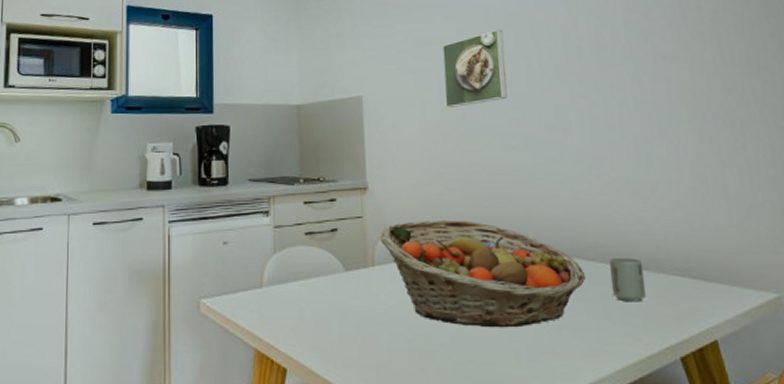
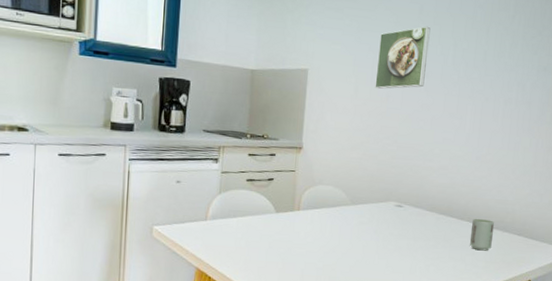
fruit basket: present [380,219,586,328] -> none [307,178,454,264]

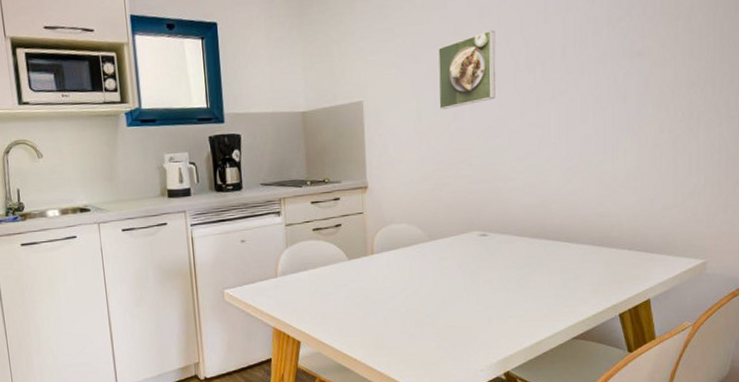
cup: present [469,218,495,251] -> none [570,236,599,273]

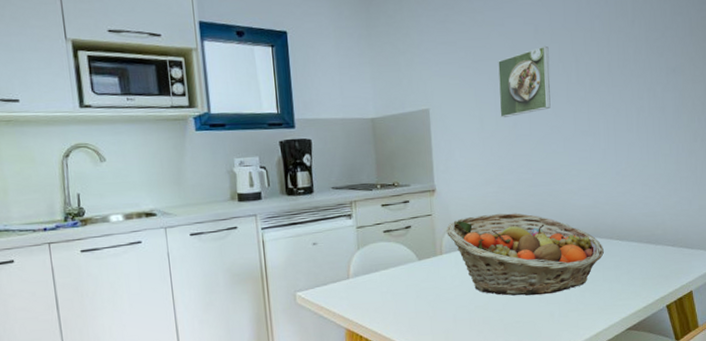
fruit basket: none [378,211,551,300] -> present [446,213,605,296]

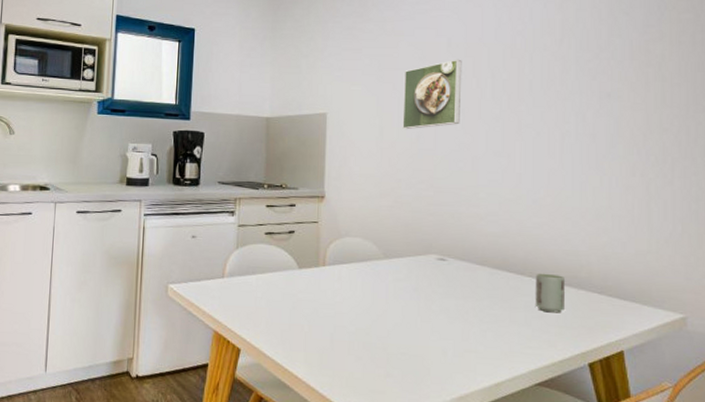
fruit basket: present [446,213,605,296] -> none [332,229,514,328]
cup: none [622,234,646,268] -> present [535,273,566,313]

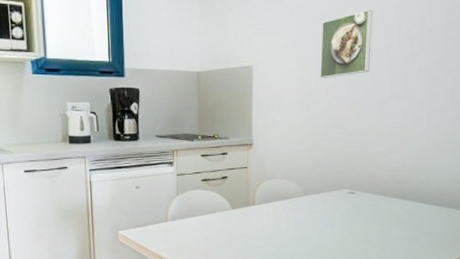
cup: present [535,273,566,313] -> none [423,198,449,230]

